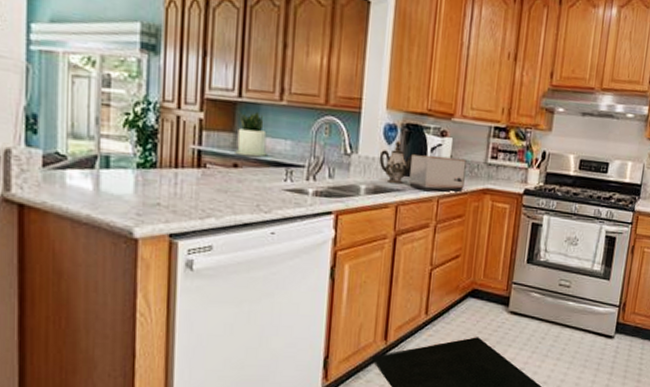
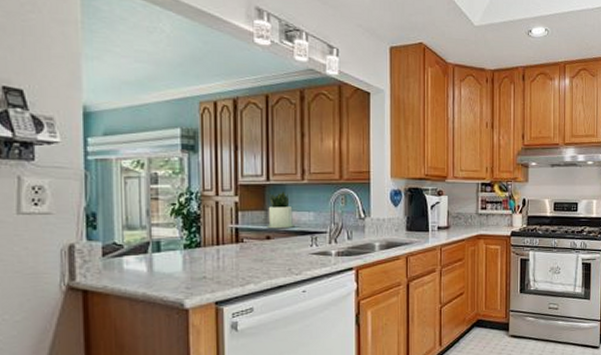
teapot: present [379,141,416,184] -> none [388,203,419,239]
toaster: present [409,153,467,192] -> none [415,212,461,242]

